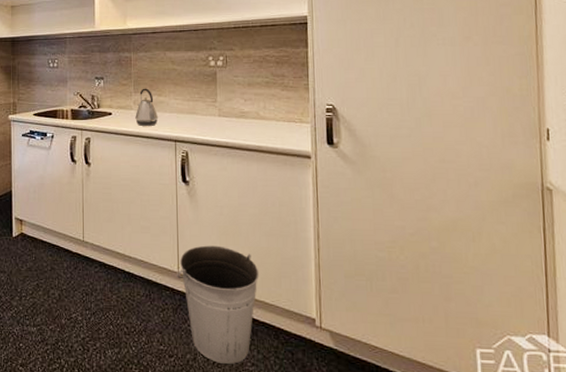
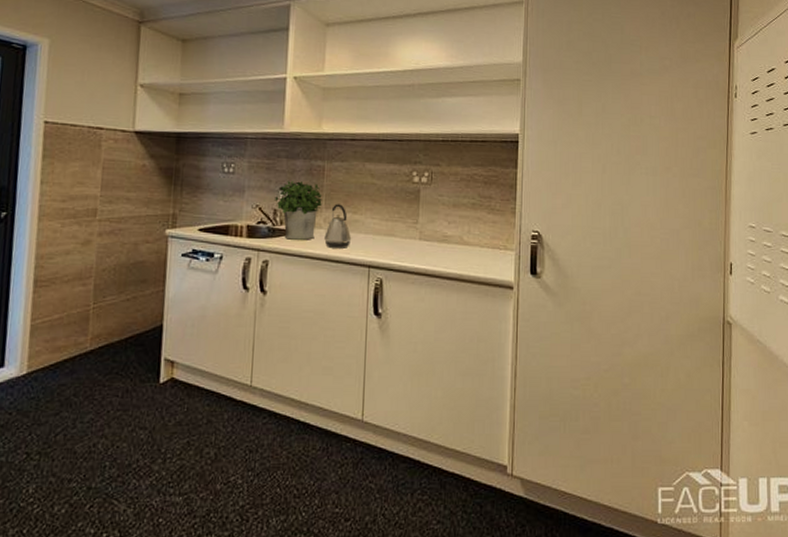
potted plant: none [91,71,131,120] -> present [273,181,322,240]
bucket: present [177,245,260,364] -> none [360,387,452,524]

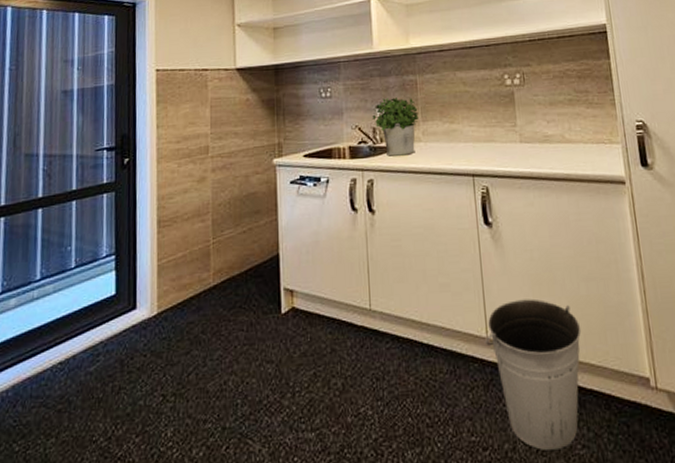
kettle: present [324,204,352,248] -> none [425,115,452,161]
bucket: none [360,387,452,524] -> present [485,298,582,450]

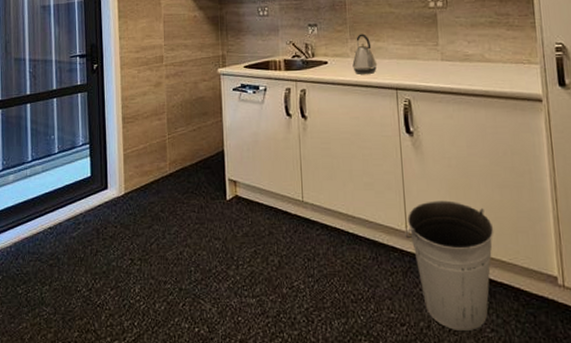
potted plant: present [371,97,419,156] -> none [304,17,347,70]
kettle: none [425,115,452,161] -> present [352,34,378,74]

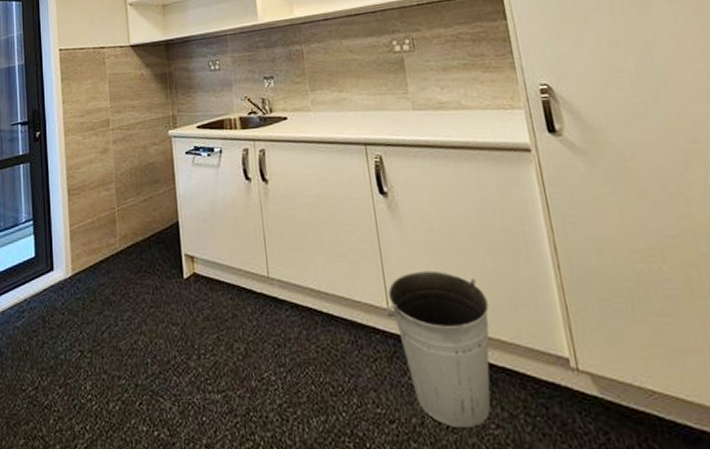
kettle: present [352,34,378,74] -> none [314,84,343,130]

